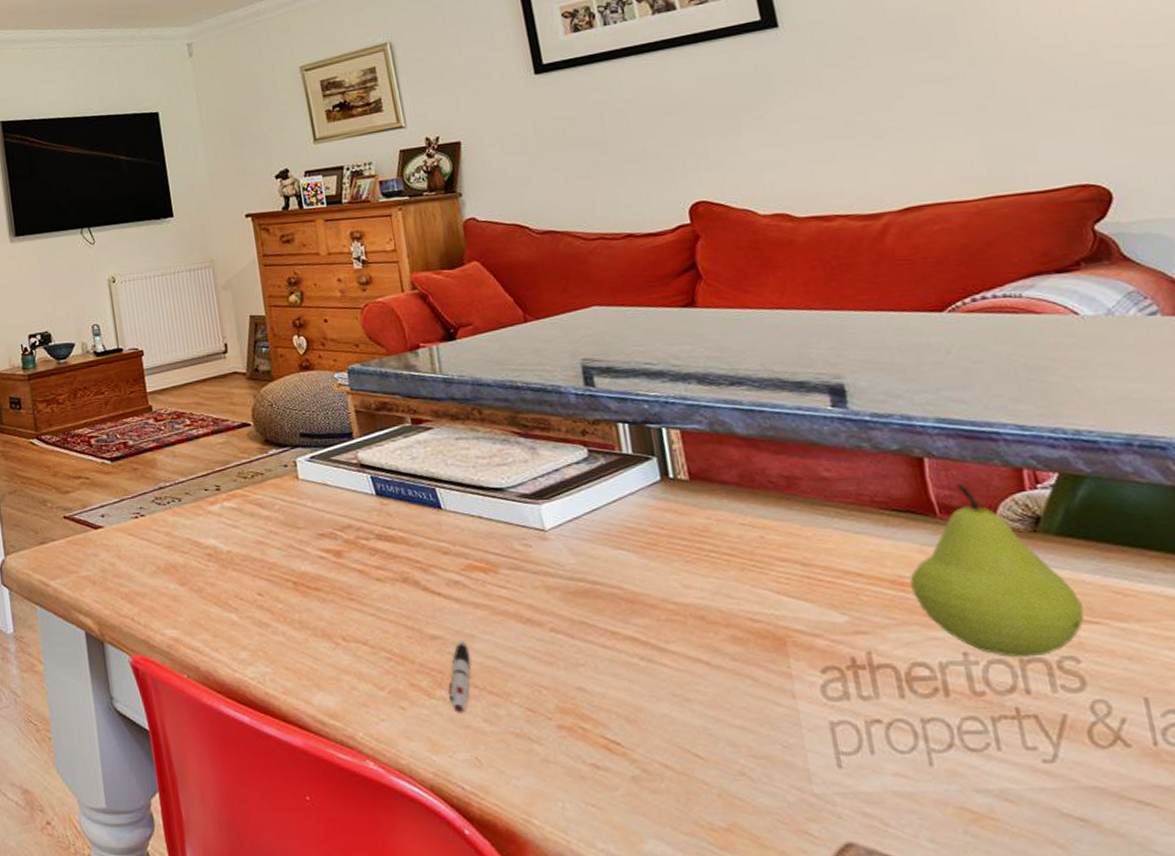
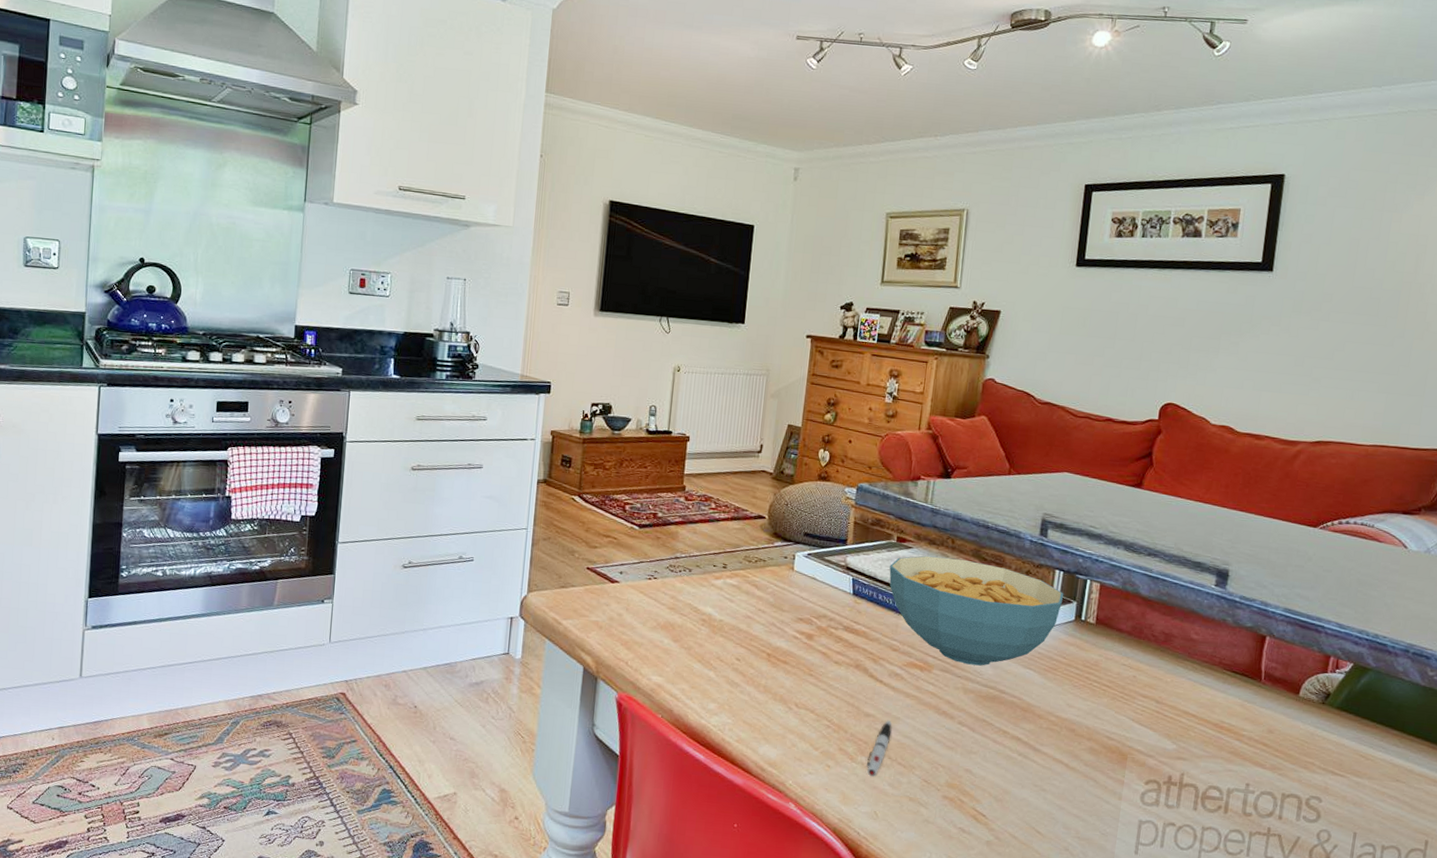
cereal bowl: none [411,430,639,557] -> present [889,555,1064,666]
fruit: present [910,483,1085,658] -> none [1226,660,1337,794]

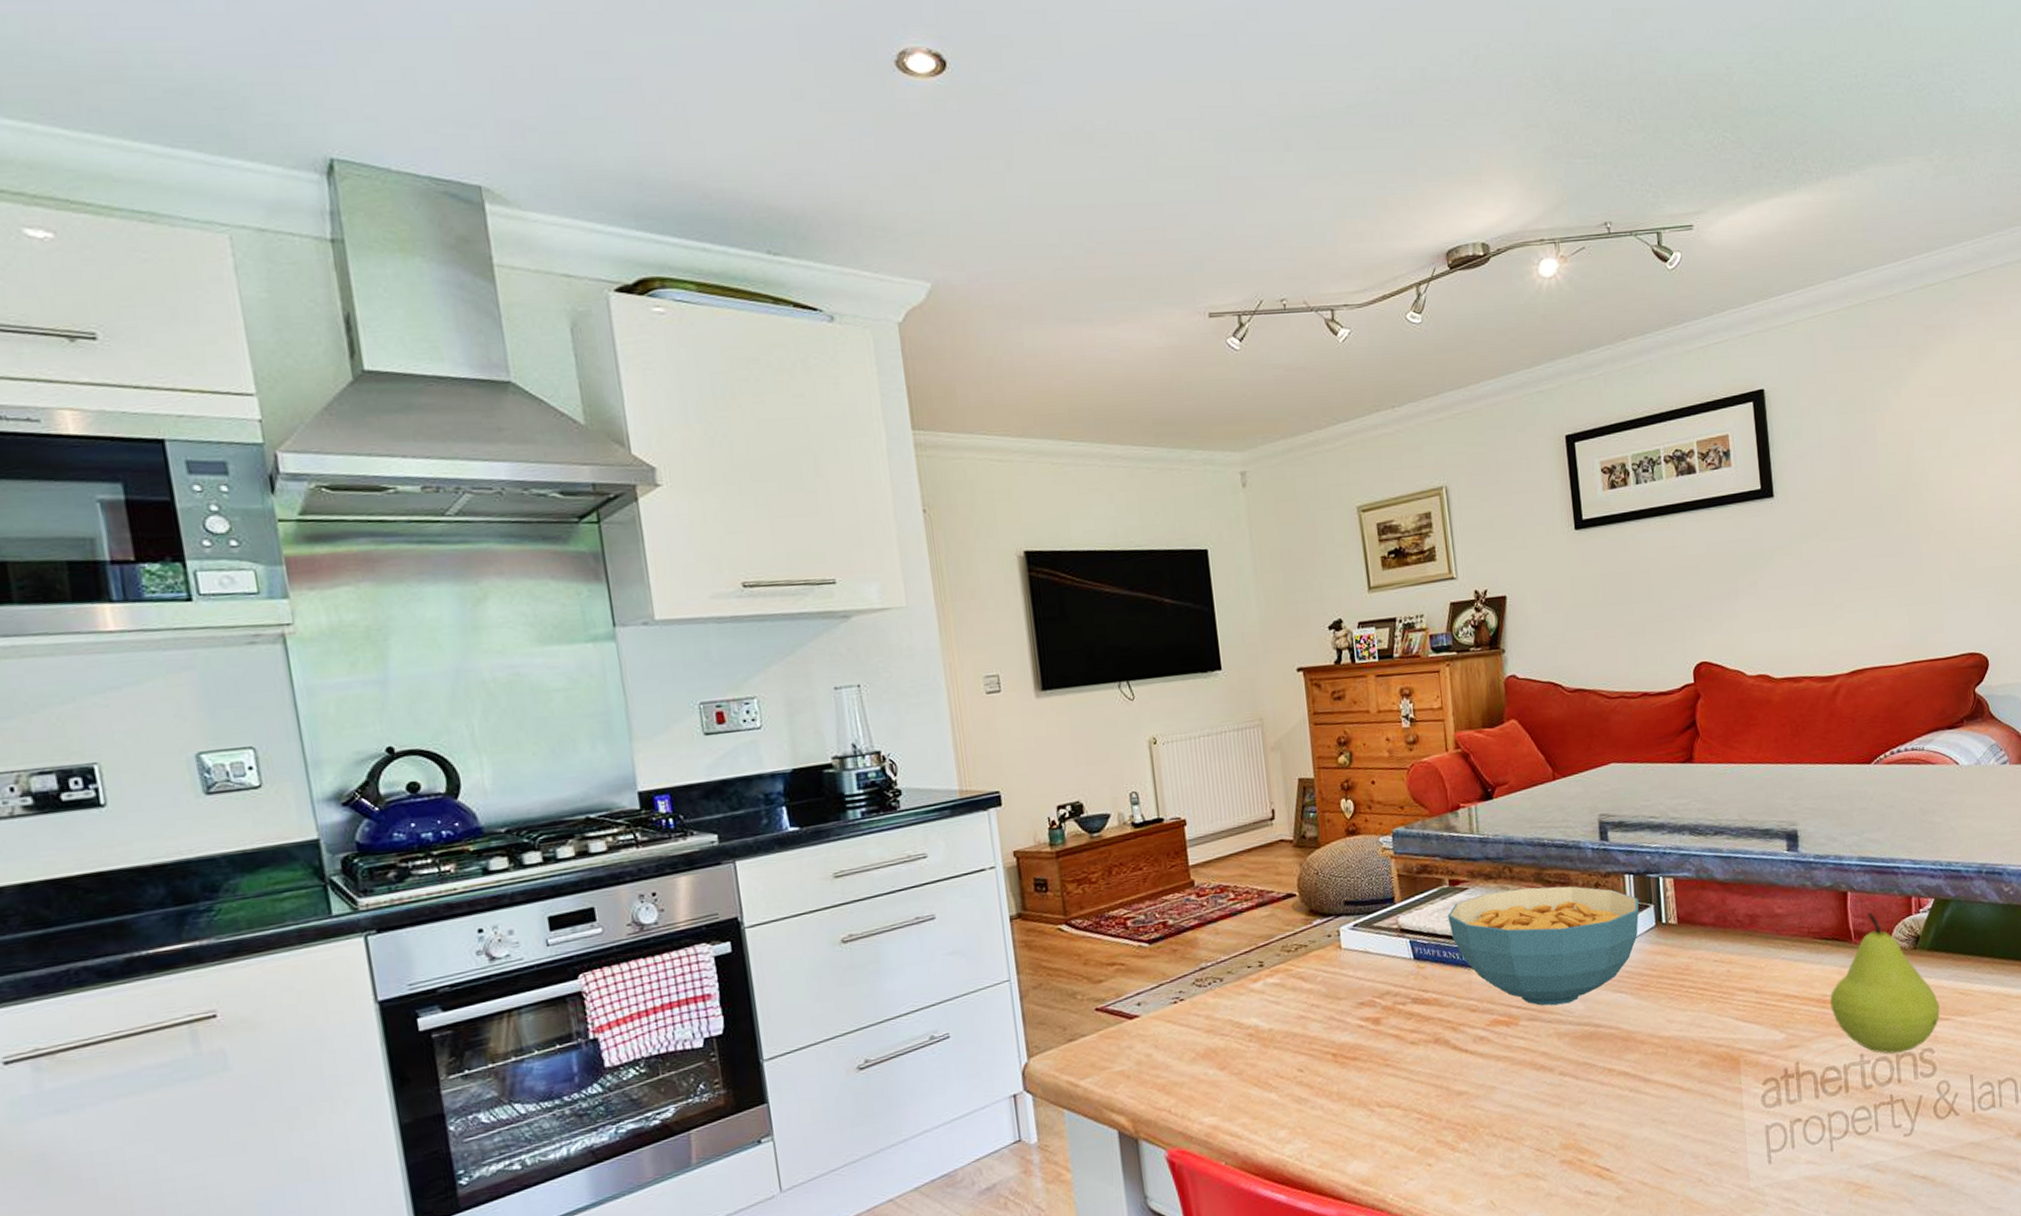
pen: present [866,720,892,777] -> none [1470,1092,1490,1163]
fruit: none [1226,660,1337,794] -> present [1830,912,1940,1054]

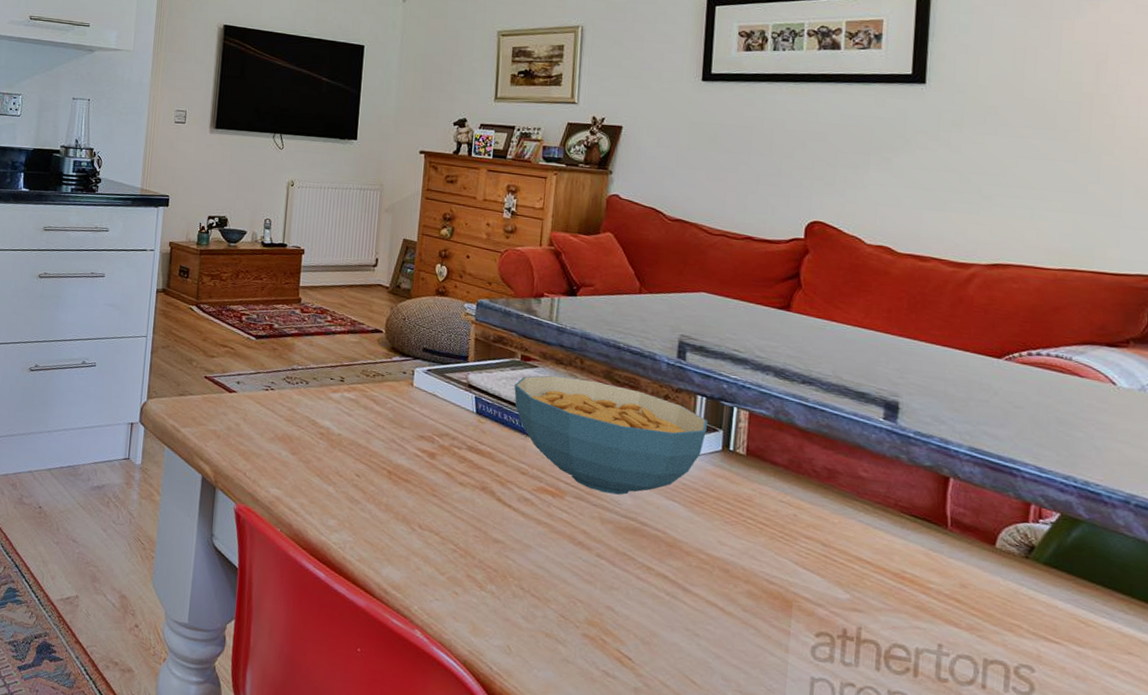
fruit: present [1830,912,1940,1054] -> none [909,505,1050,661]

